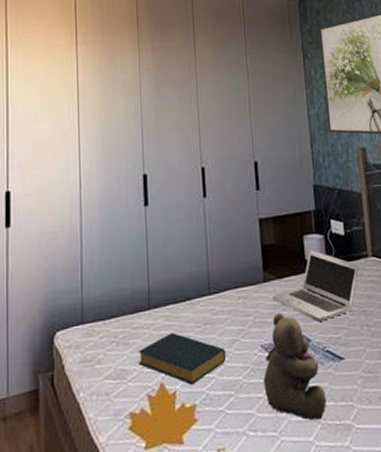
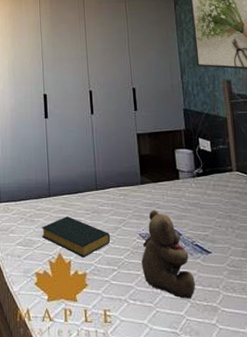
laptop: present [272,249,359,322] -> none [148,161,225,220]

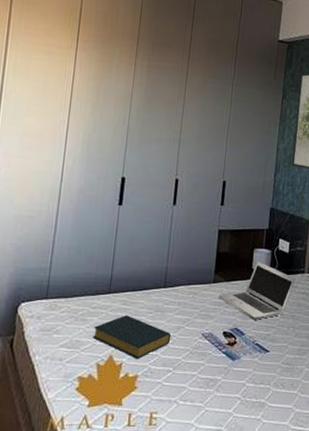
teddy bear: present [141,209,195,299] -> none [198,309,249,397]
laptop: none [148,161,225,220] -> present [218,261,296,320]

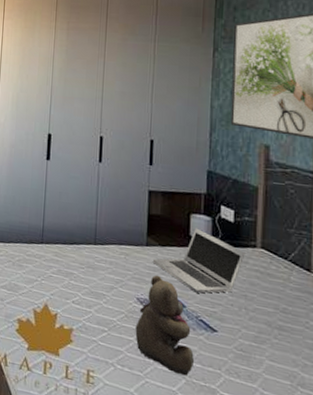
hardback book: present [92,315,172,359] -> none [28,267,105,313]
teddy bear: none [198,309,249,397] -> present [135,275,194,376]

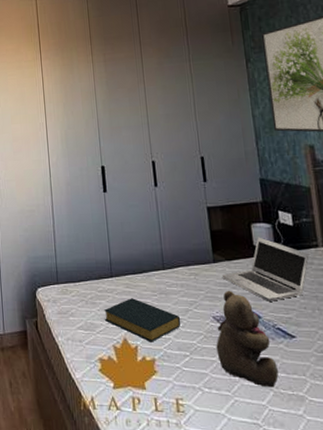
hardback book: none [28,267,105,313] -> present [103,298,181,342]

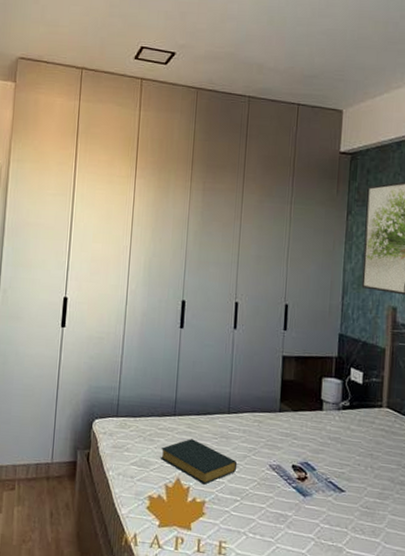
teddy bear: present [216,290,279,388] -> none [267,440,323,538]
laptop: present [222,237,309,301] -> none [285,391,372,456]

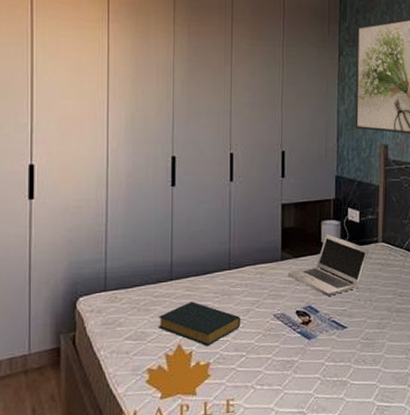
laptop: none [285,391,372,456] -> present [287,234,369,296]

